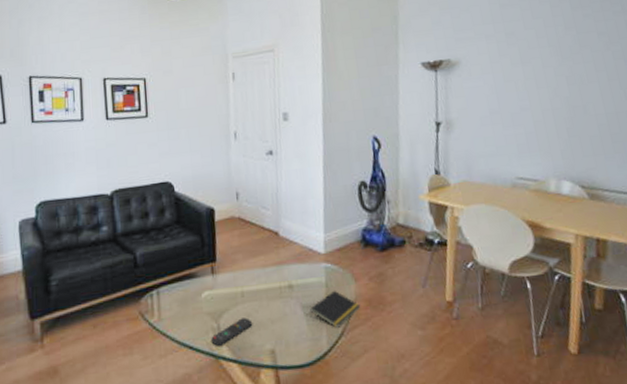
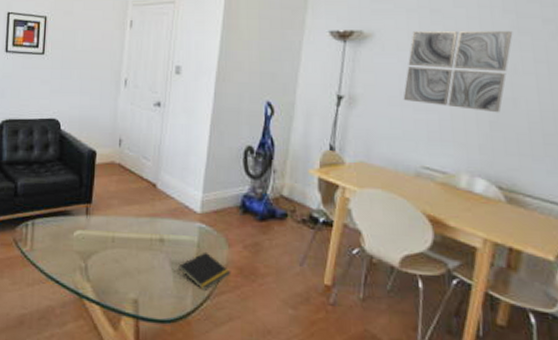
remote control: present [211,317,253,346] -> none [77,262,120,286]
wall art: none [492,46,576,121] -> present [403,31,513,113]

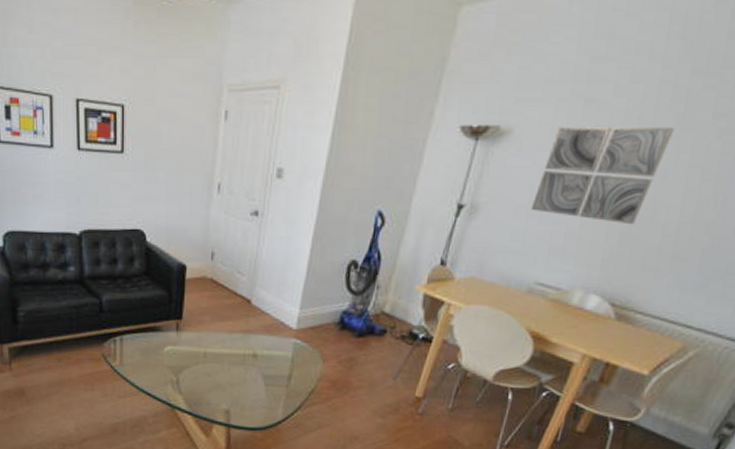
notepad: present [177,251,231,292] -> none [269,366,324,403]

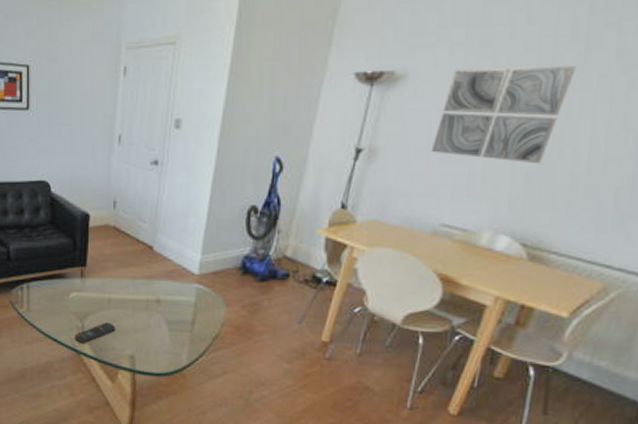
remote control: none [169,376,212,398] -> present [75,322,116,343]

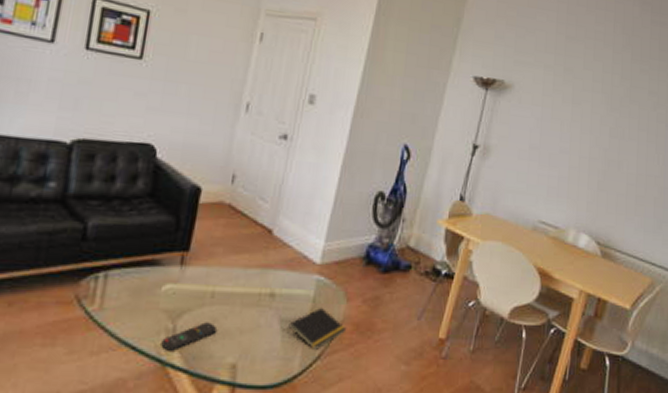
notepad: none [173,311,228,348] -> present [286,307,347,351]
wall art: present [431,66,576,164] -> none [531,87,626,174]

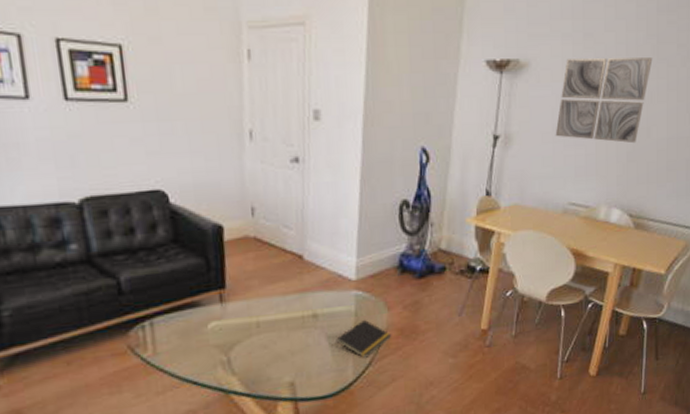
remote control: present [161,322,218,351] -> none [219,349,270,381]
wall art: none [531,87,626,174] -> present [555,58,653,144]

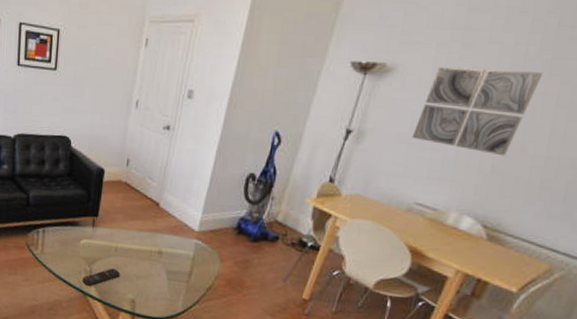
remote control: none [219,349,270,381] -> present [82,268,121,286]
notepad: present [335,319,392,359] -> none [171,264,221,297]

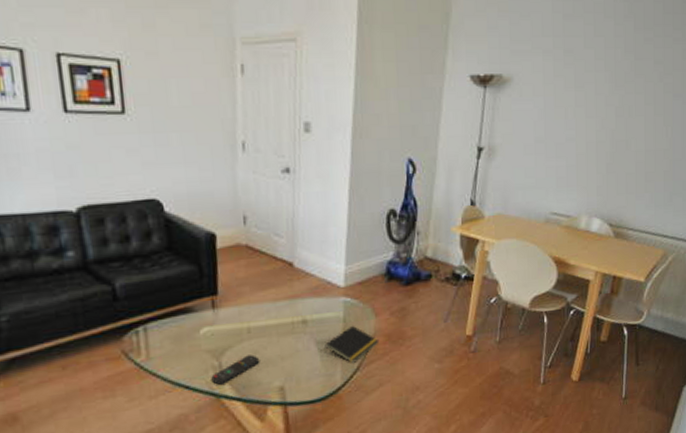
notepad: none [171,264,221,297] -> present [324,325,380,364]
wall art: present [411,67,543,156] -> none [537,73,631,156]

